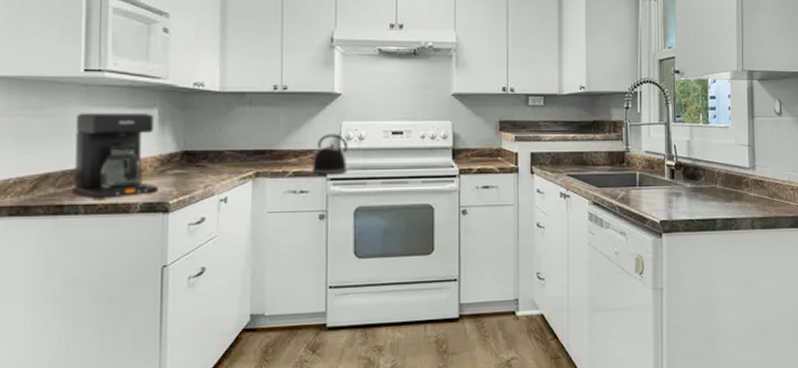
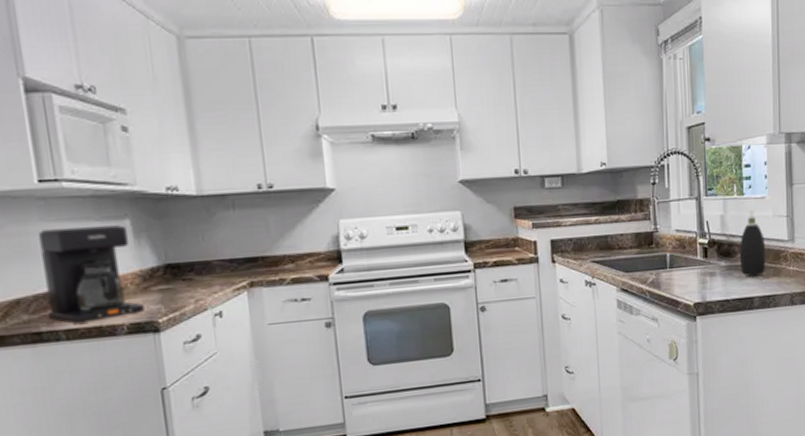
kettle: present [311,134,349,176] -> none [309,234,353,282]
soap dispenser: none [704,138,729,199] -> present [740,210,766,276]

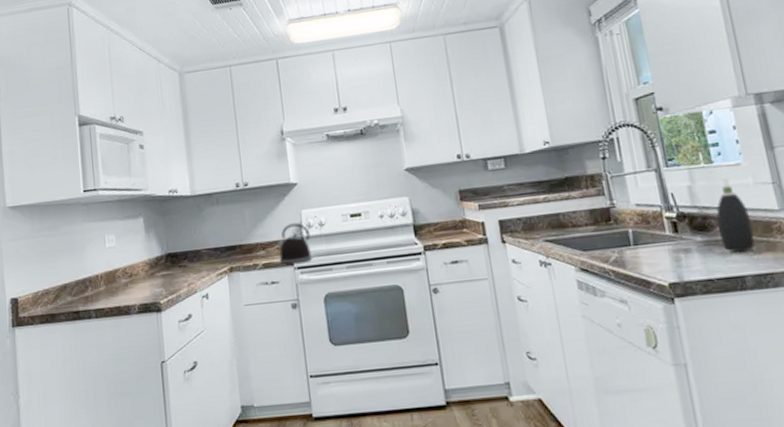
coffee maker: present [38,225,145,324] -> none [82,222,151,305]
kettle: none [309,234,353,282] -> present [277,223,314,266]

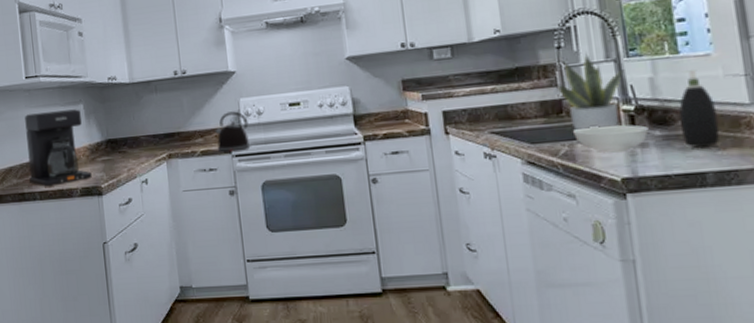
coffee maker: none [82,222,151,305] -> present [25,109,92,187]
potted plant: none [605,162,664,238] -> present [557,52,624,131]
bowl: none [620,231,691,259] -> present [572,124,649,154]

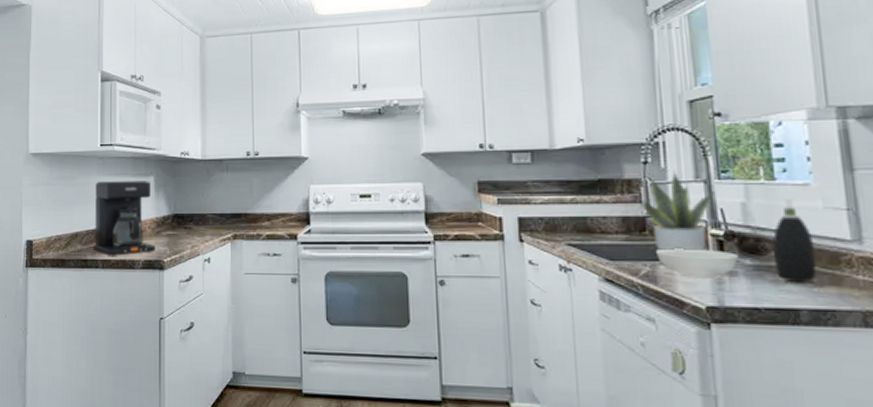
kettle: present [215,111,252,154] -> none [282,197,319,240]

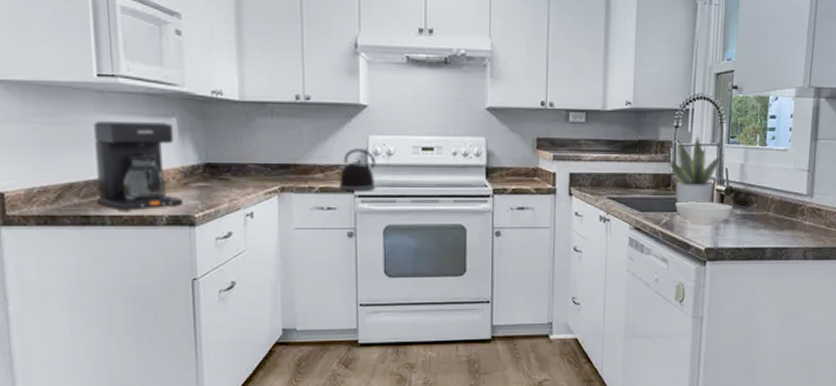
kettle: none [282,197,319,240] -> present [338,148,378,193]
soap dispenser: present [772,199,817,282] -> none [755,161,784,227]

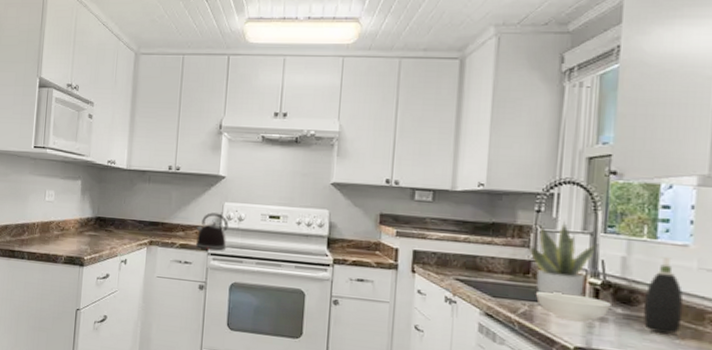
coffee maker: present [94,121,183,211] -> none [21,180,78,251]
soap dispenser: none [755,161,784,227] -> present [643,256,684,334]

